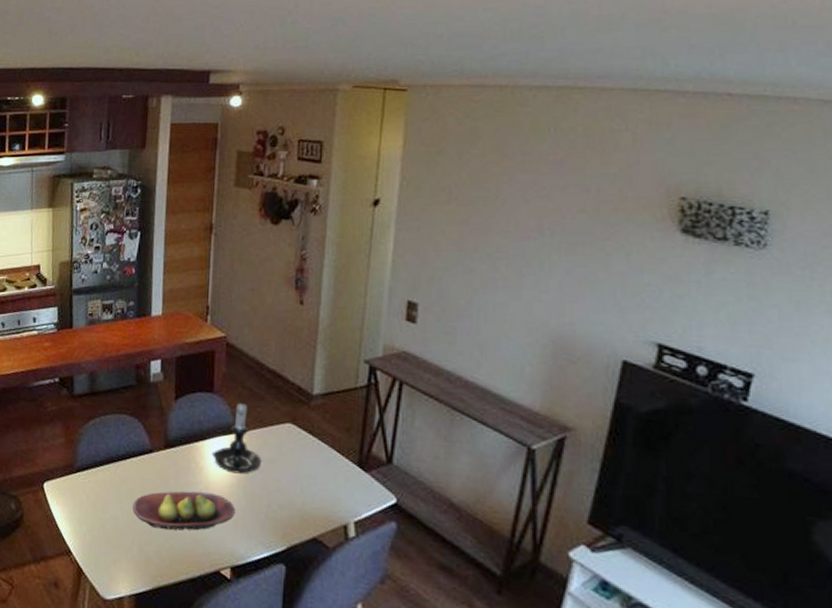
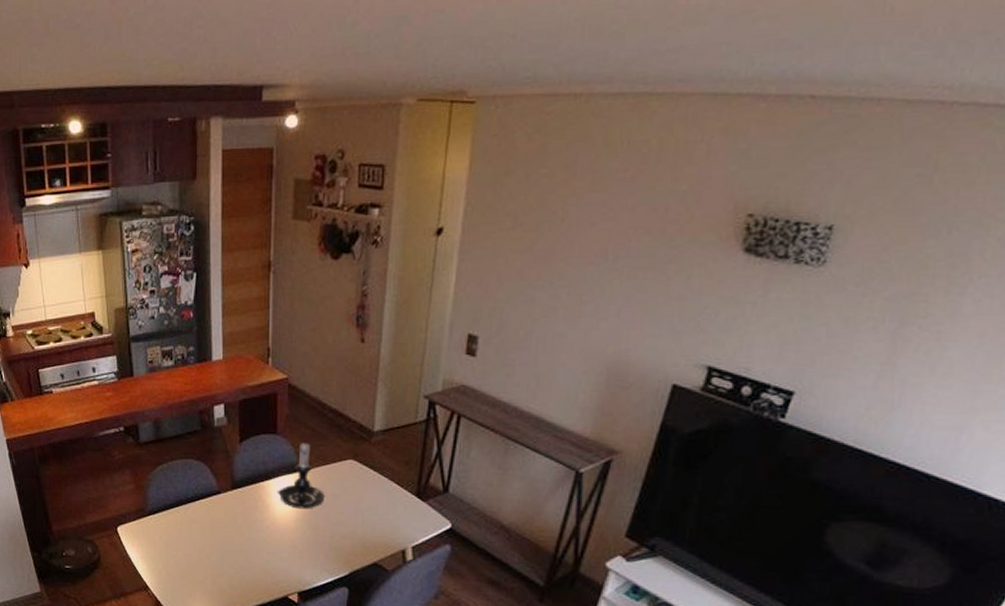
fruit bowl: present [133,491,236,531] -> none [204,527,301,564]

